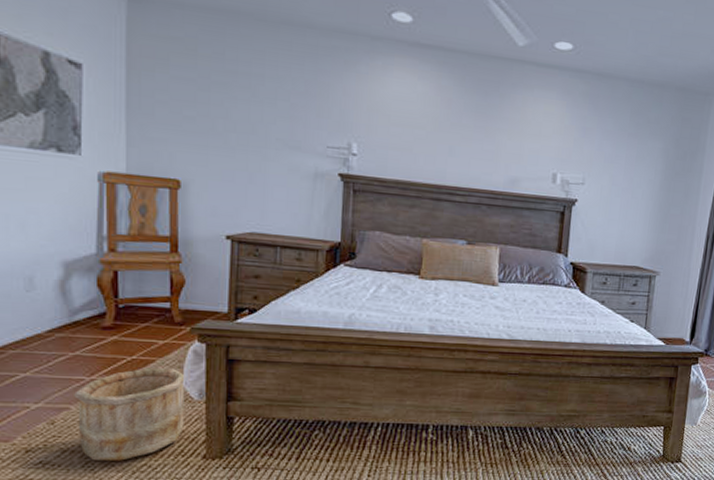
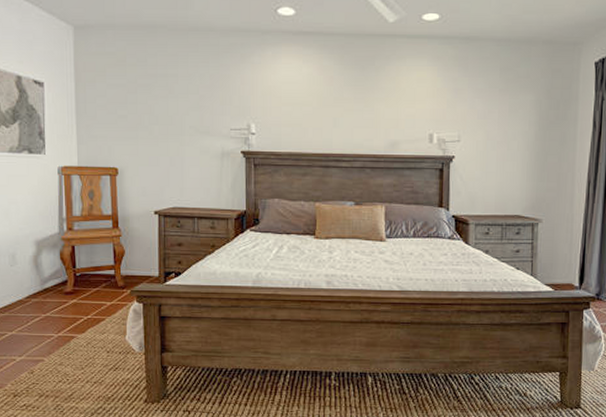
wooden bucket: present [74,368,187,461] -> none [47,325,129,404]

